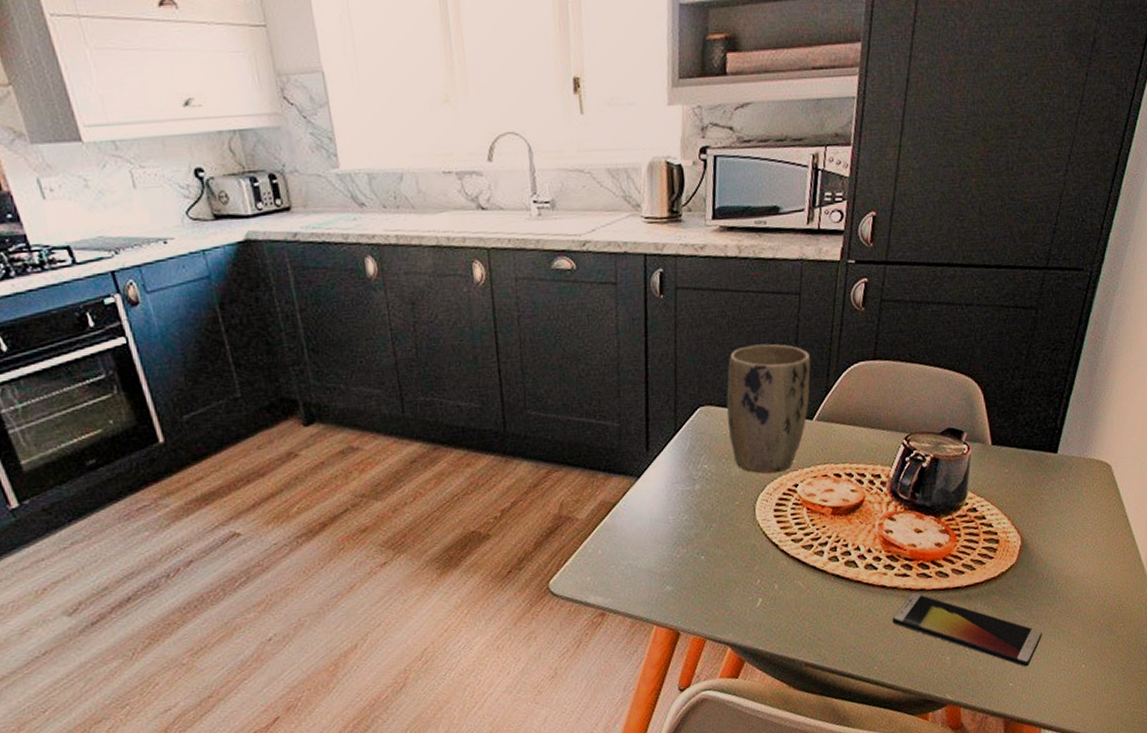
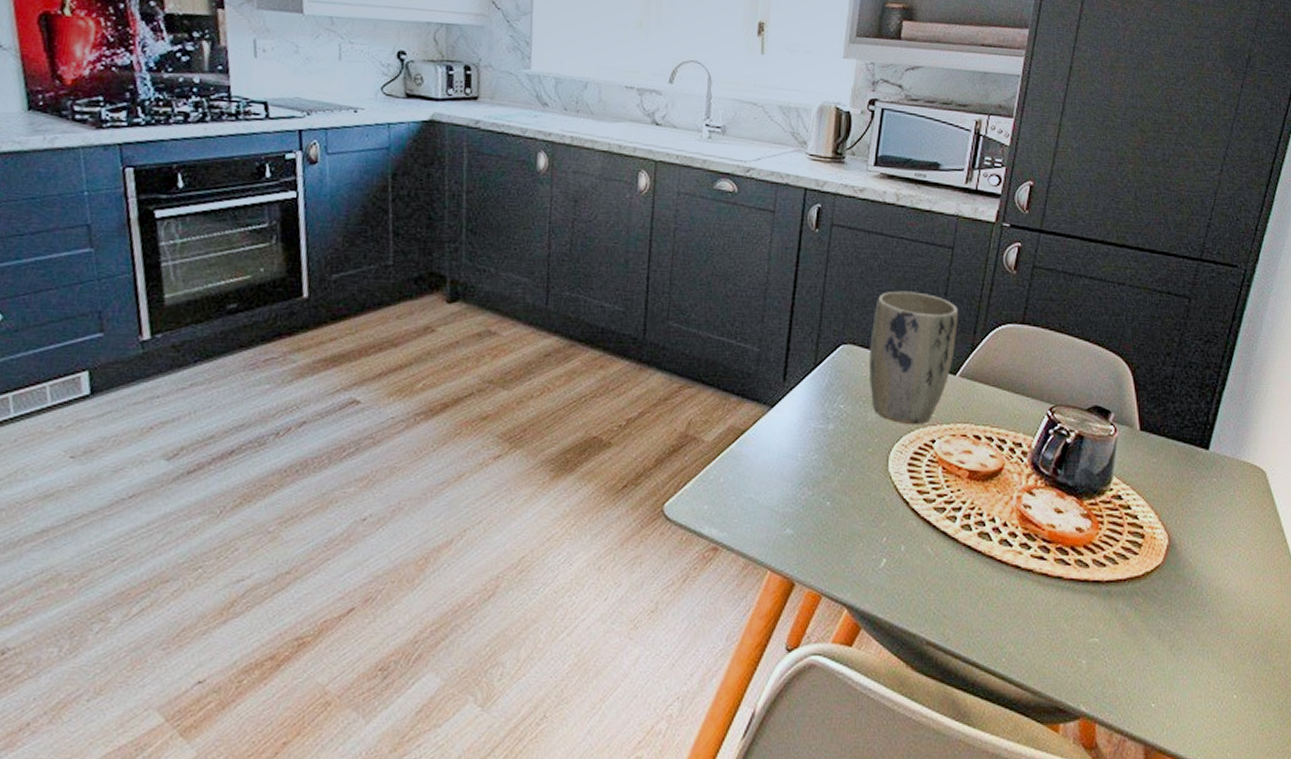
smartphone: present [892,593,1042,668] -> none [1025,580,1189,687]

